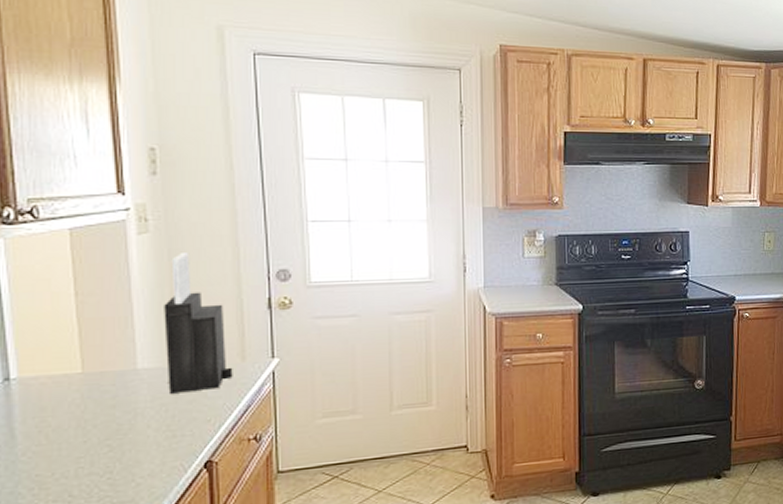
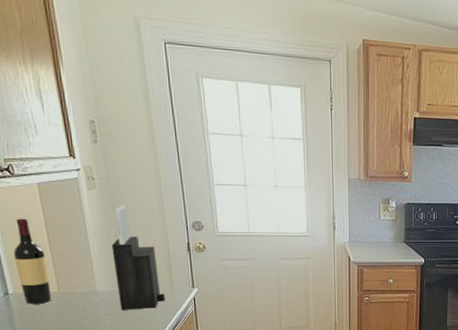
wine bottle: none [25,275,72,392] -> present [13,218,52,304]

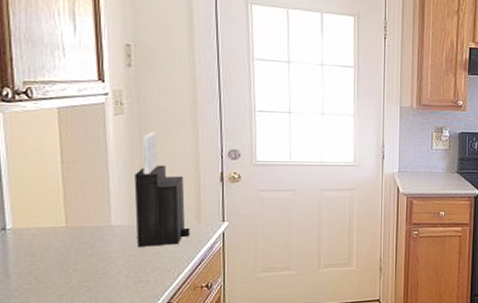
wine bottle: present [13,218,52,304] -> none [19,145,57,241]

